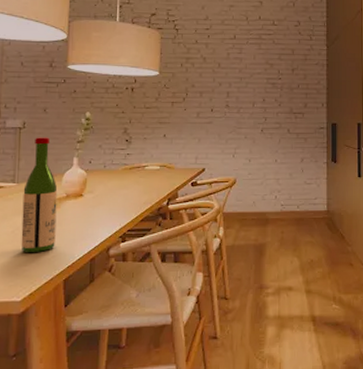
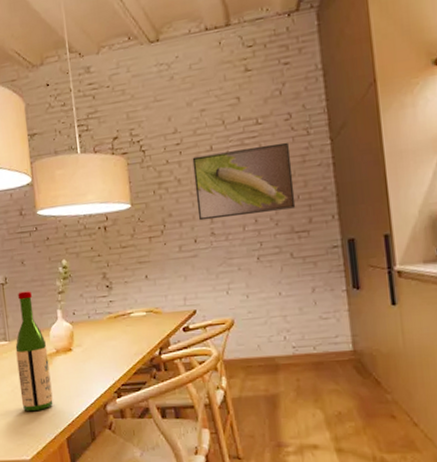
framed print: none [217,41,296,95] -> present [192,142,296,221]

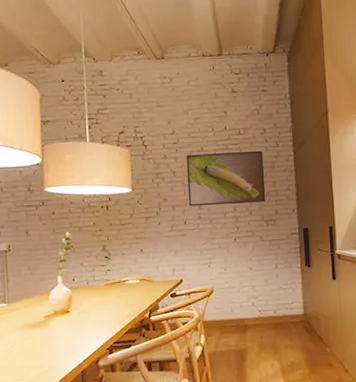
wine bottle: present [15,291,53,412] -> none [14,258,48,368]

